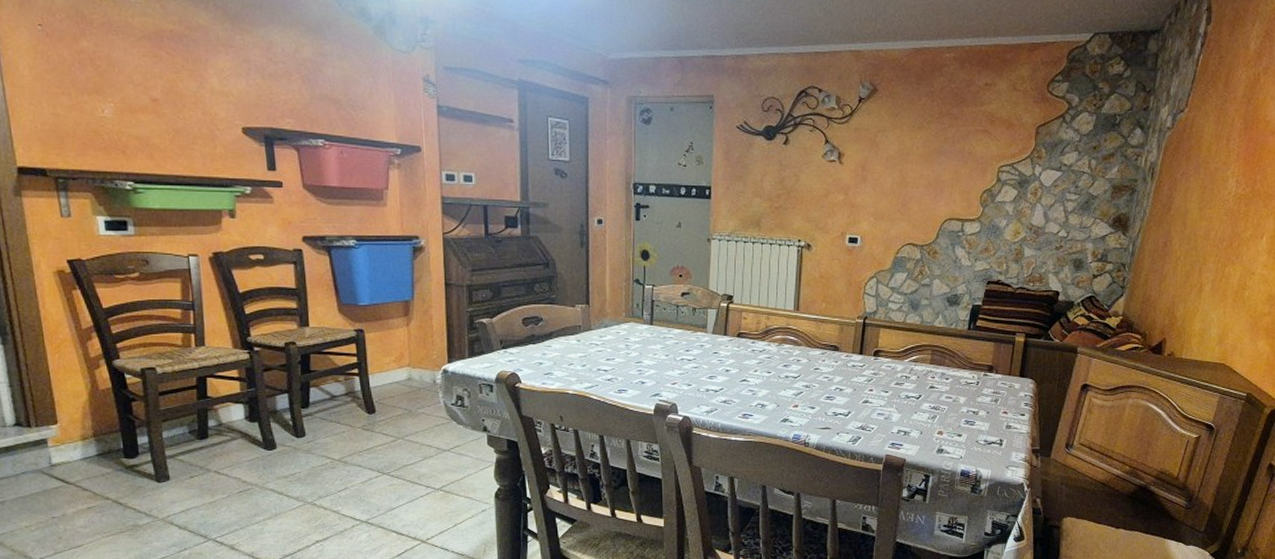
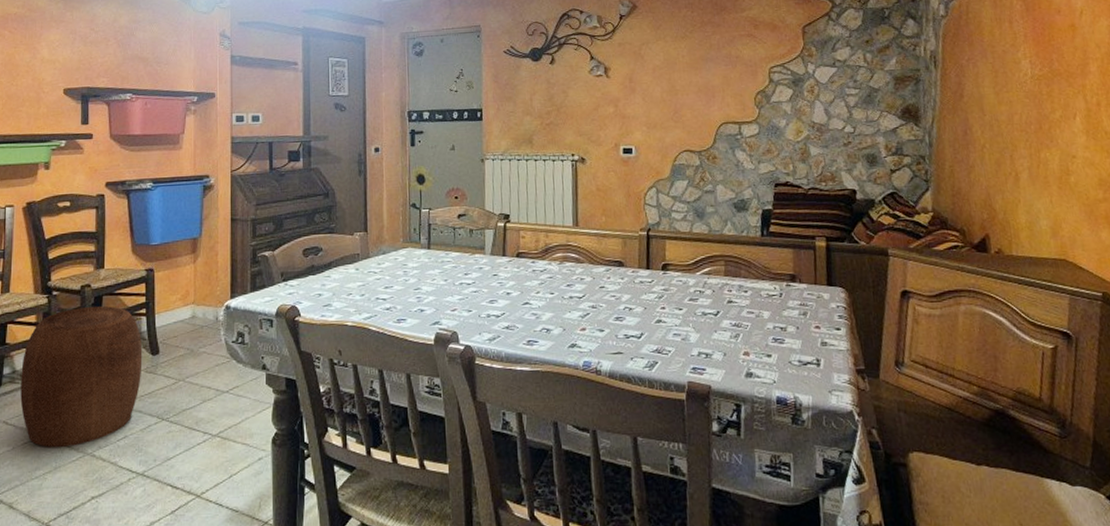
stool: none [228,363,359,496] -> present [20,306,143,447]

